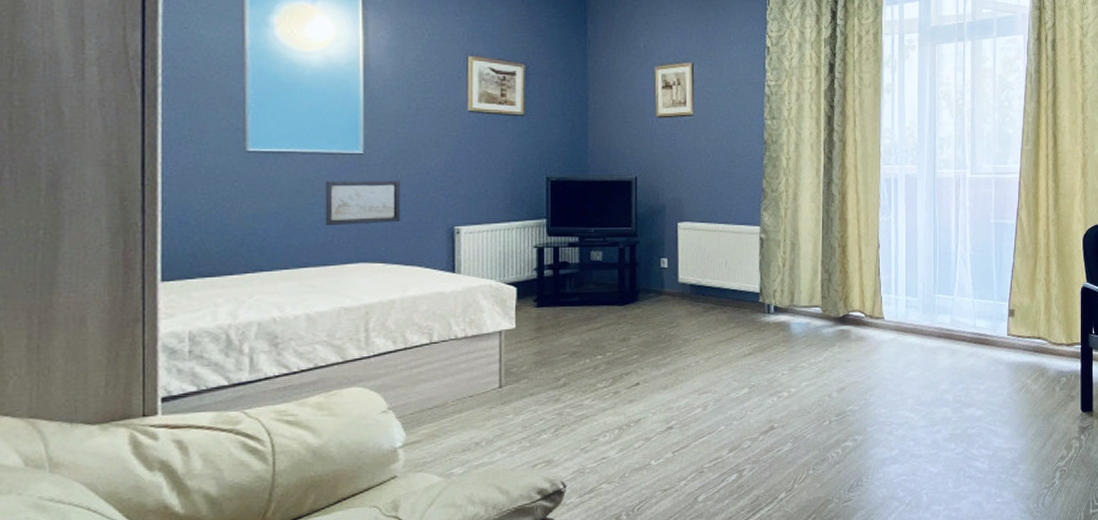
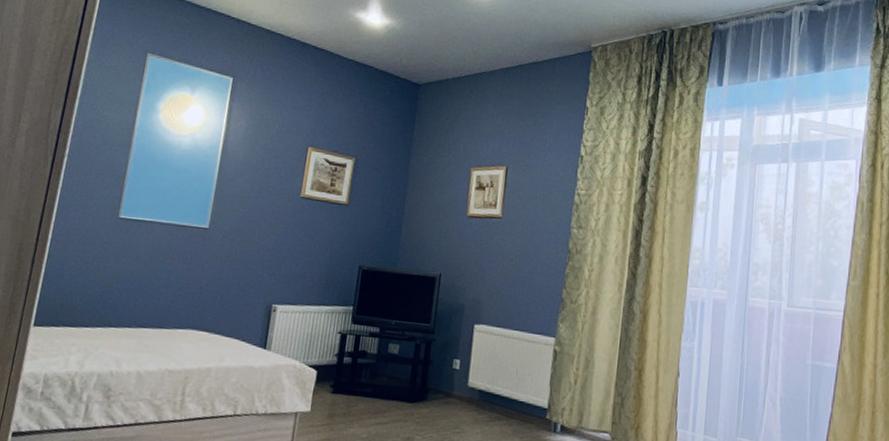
wall art: present [325,180,401,226] -> none [167,250,235,295]

